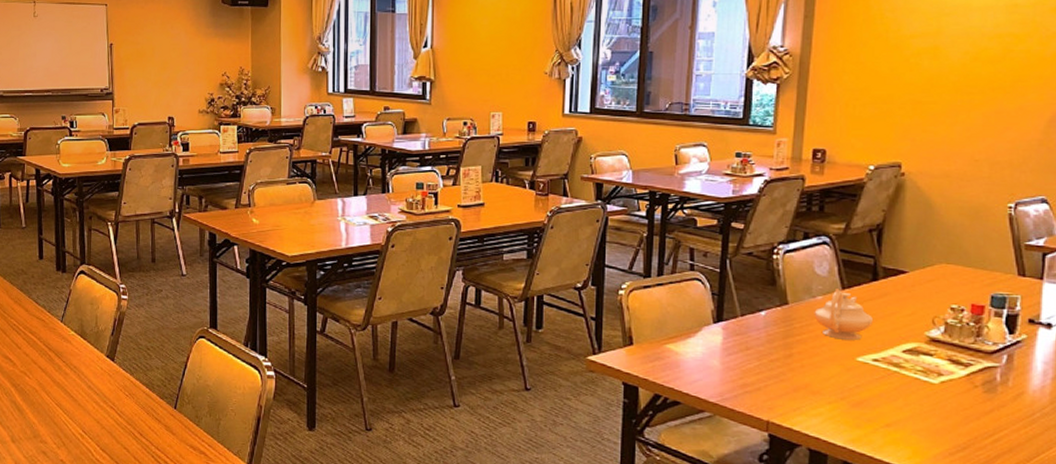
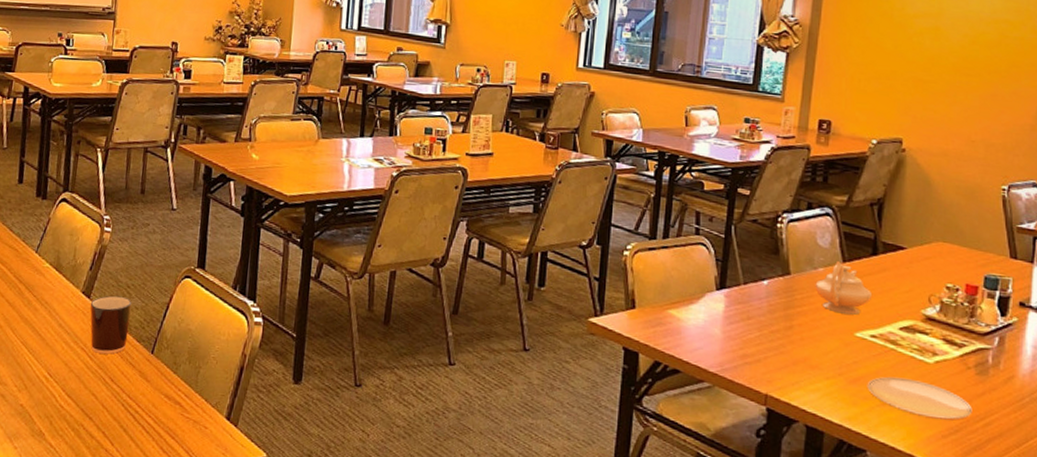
mug: none [114,357,153,411] -> present [90,295,132,354]
plate: none [870,398,980,439] -> present [867,376,972,421]

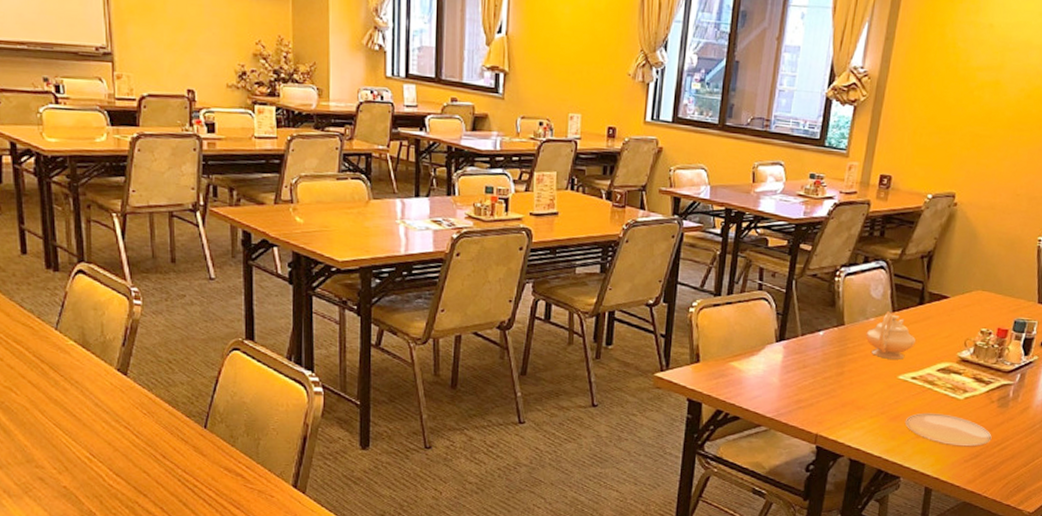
mug: present [90,295,132,354] -> none [128,371,176,431]

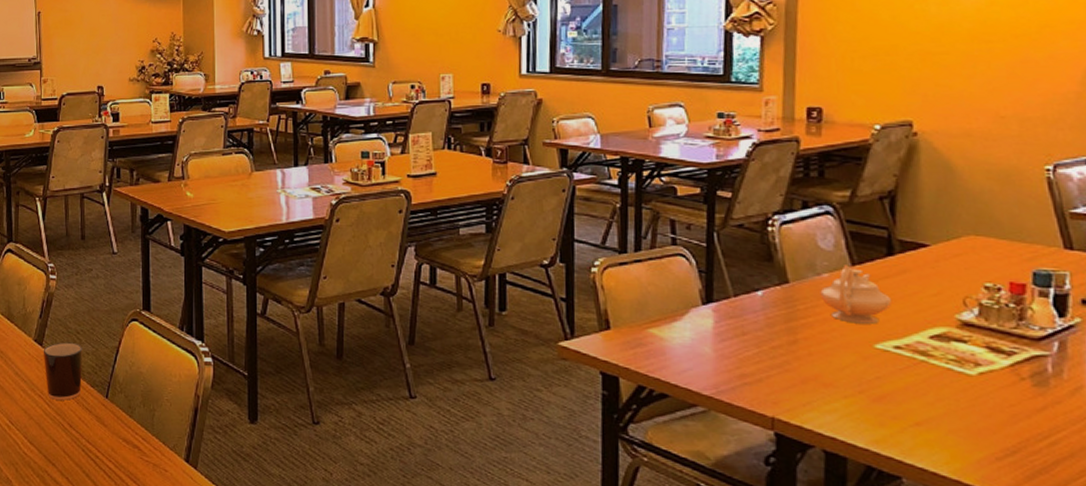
mug: none [128,371,176,431] -> present [43,342,83,400]
plate: present [904,412,992,448] -> none [894,392,1033,441]

